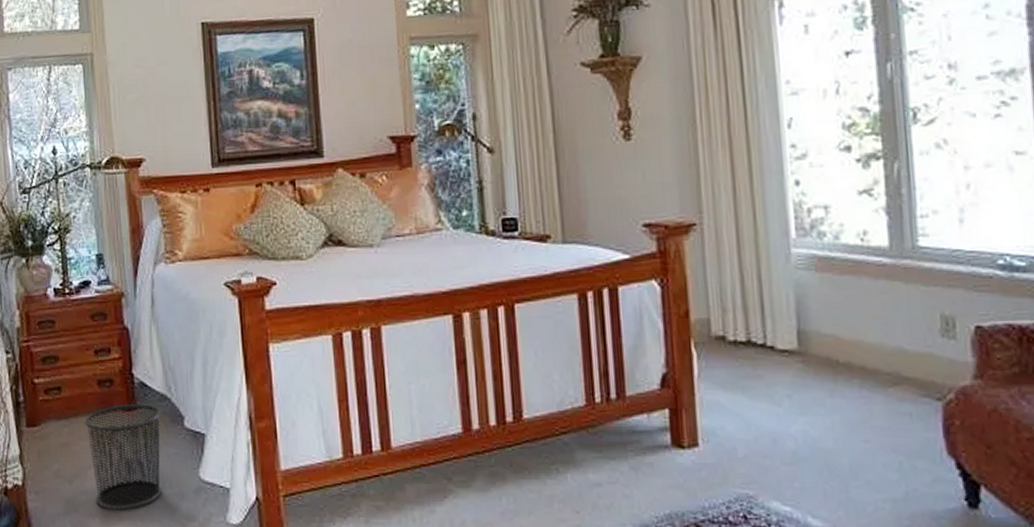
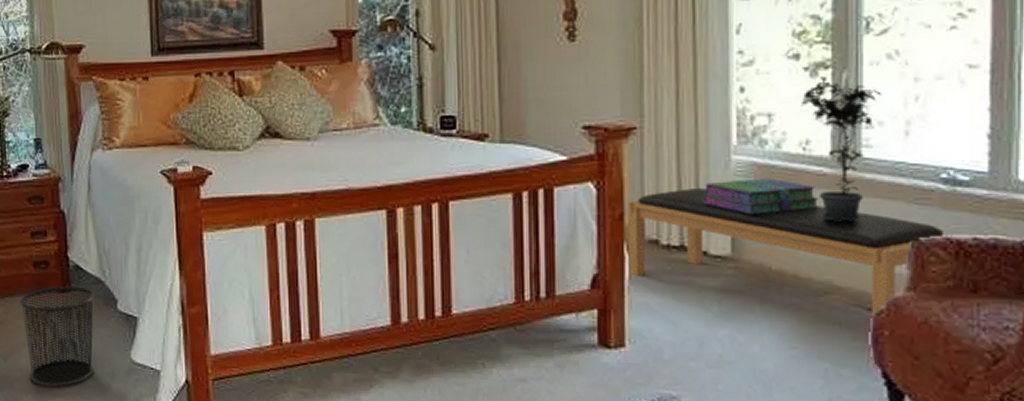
bench: none [692,281,1014,405] -> present [628,187,952,315]
stack of books: none [765,270,881,307] -> present [702,178,820,215]
potted plant: none [856,167,934,311] -> present [802,76,882,221]

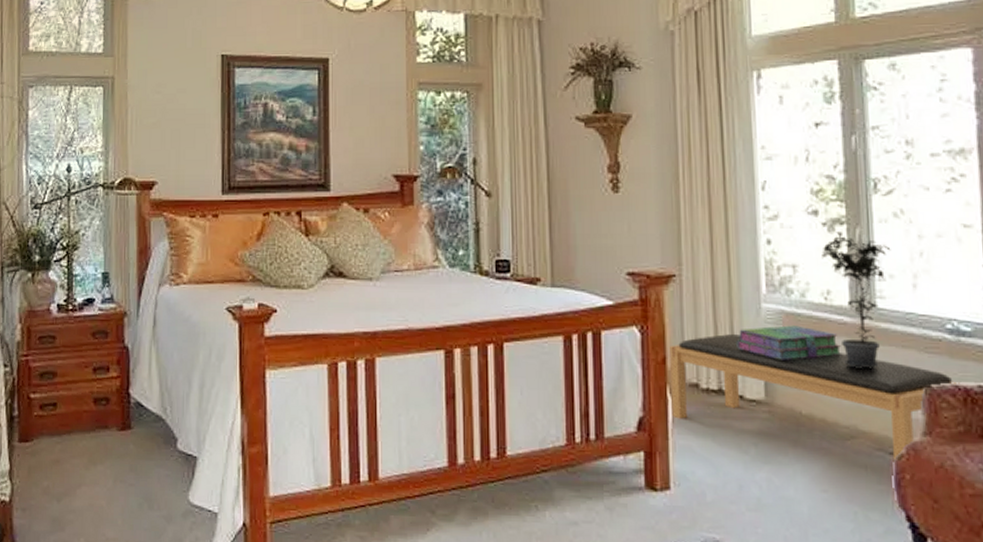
waste bin: present [19,286,96,387] -> none [77,423,156,531]

